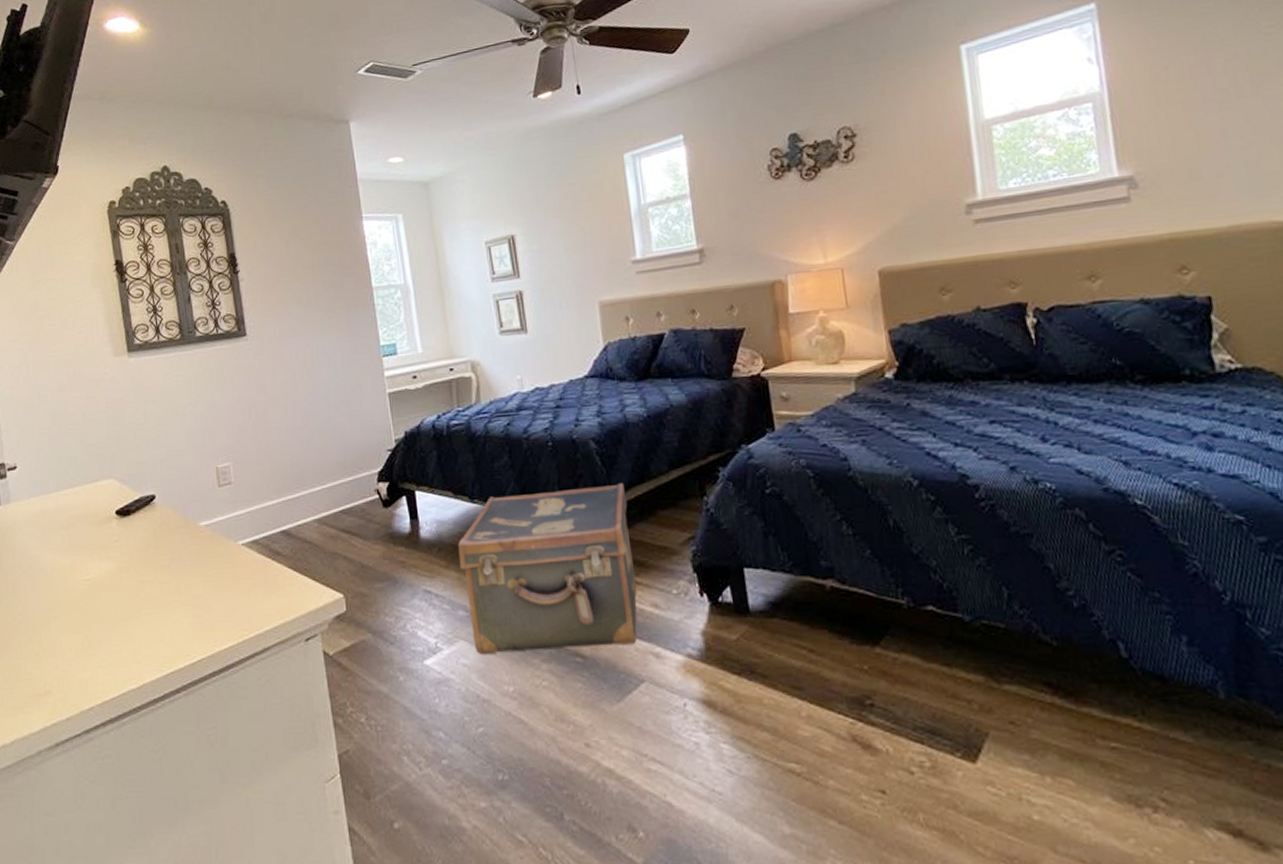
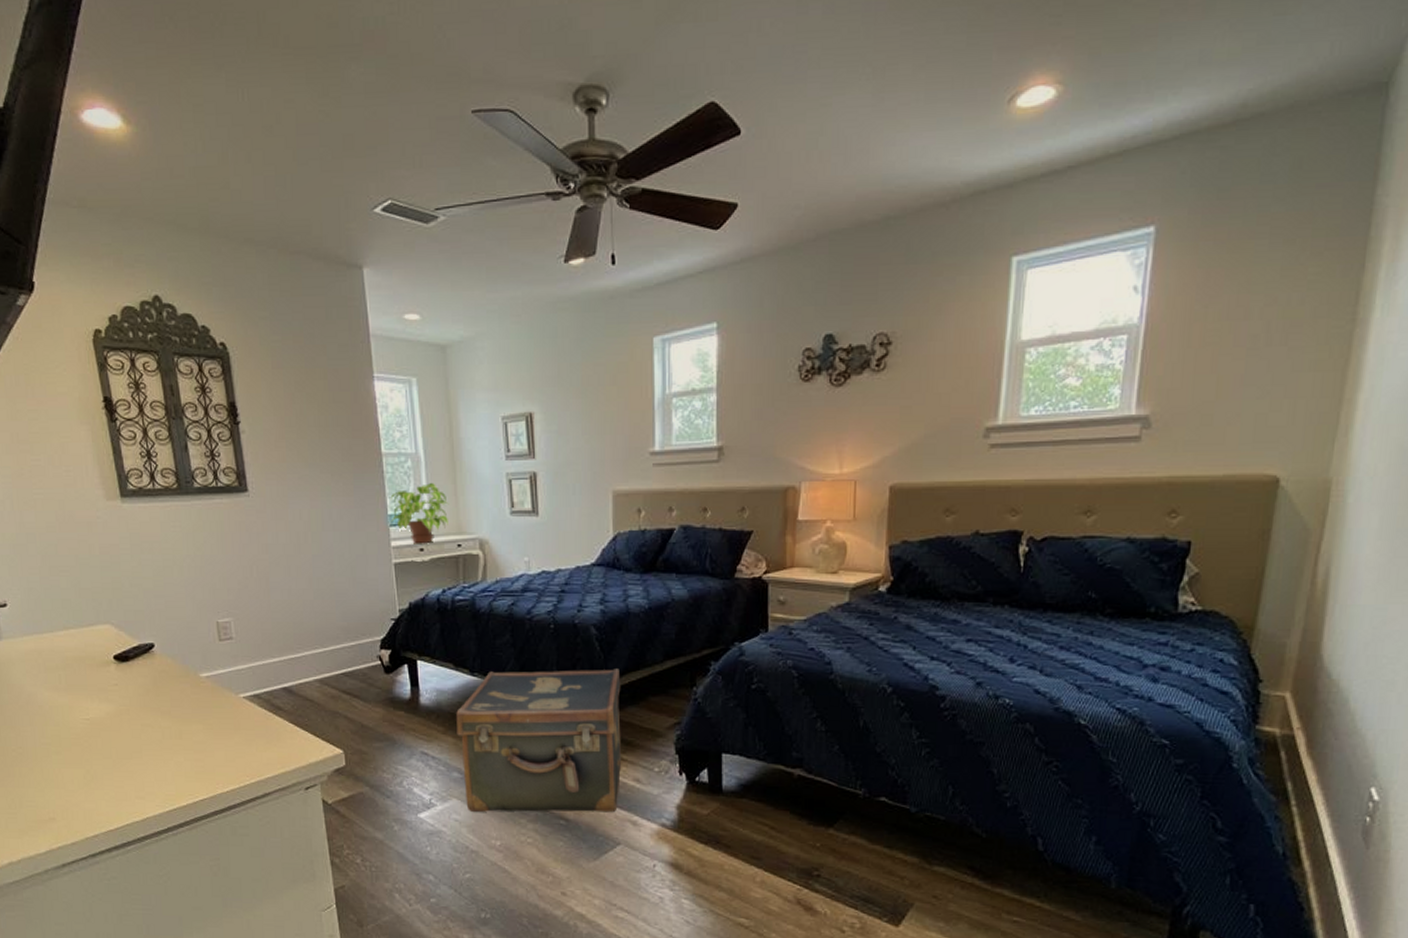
plant: none [382,310,440,371] -> present [390,482,449,543]

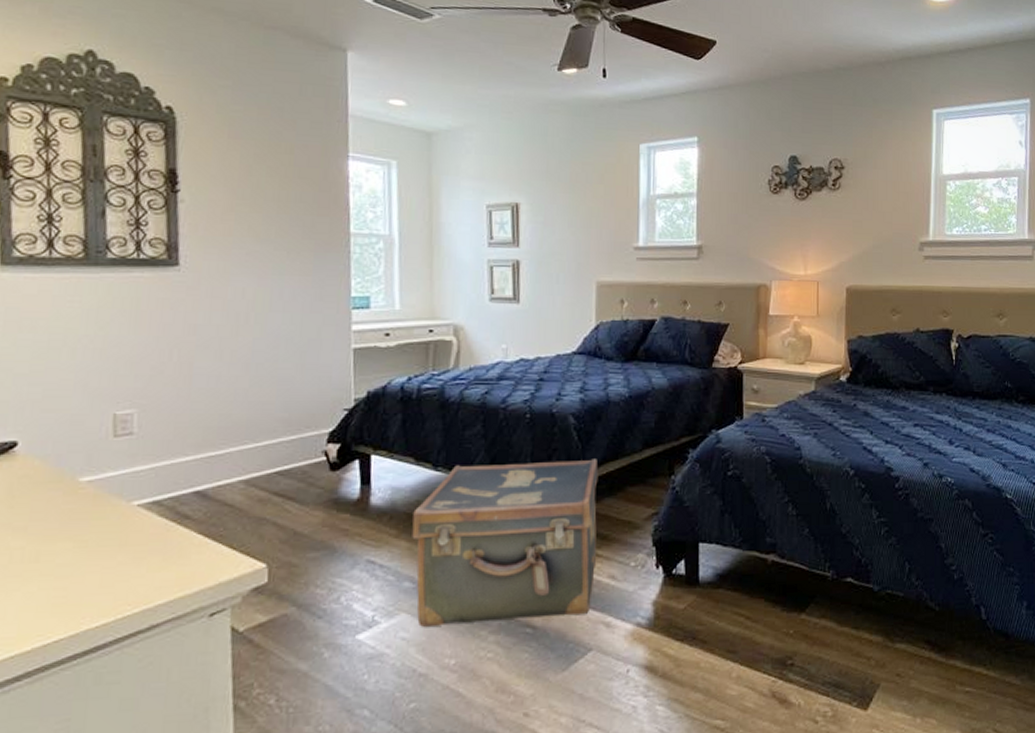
plant: present [390,482,449,543] -> none [354,265,423,328]

